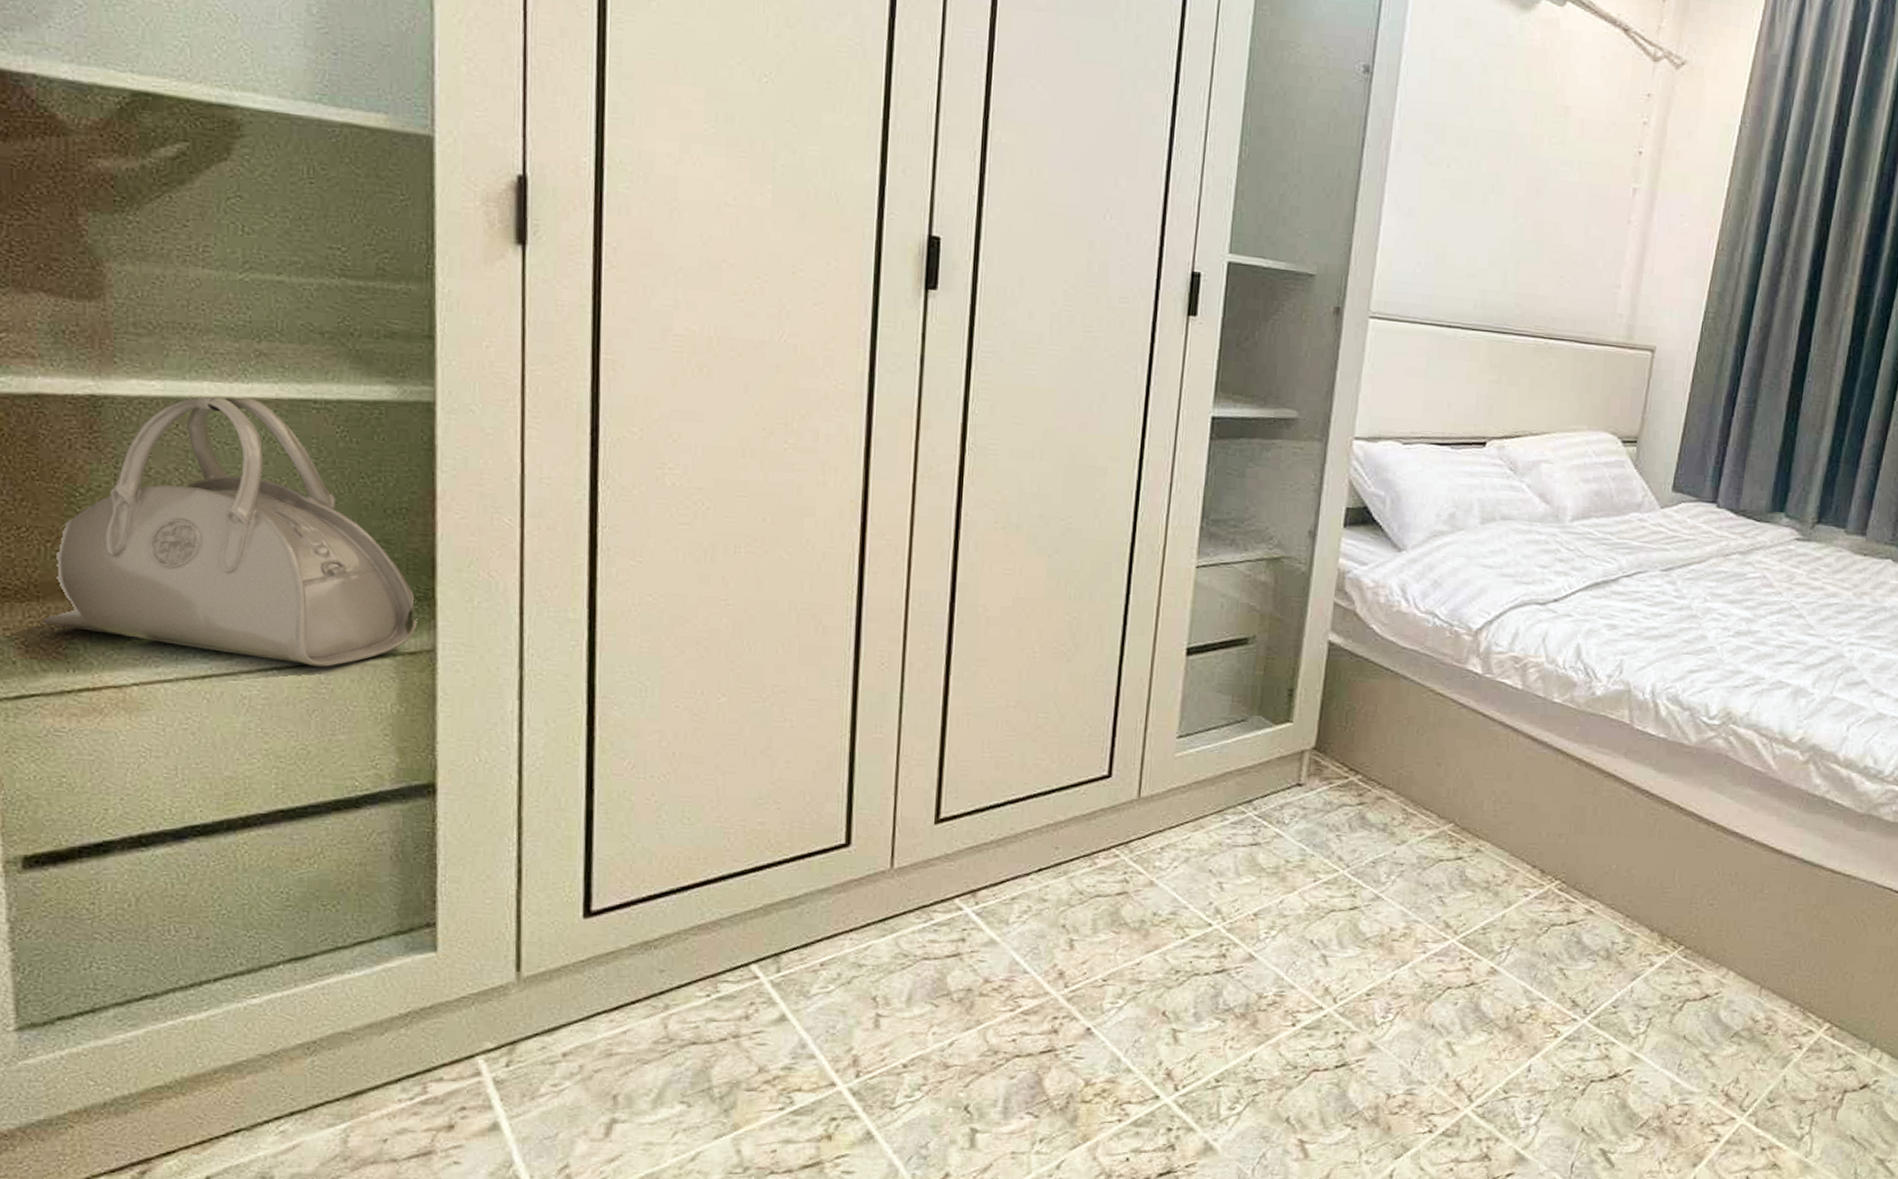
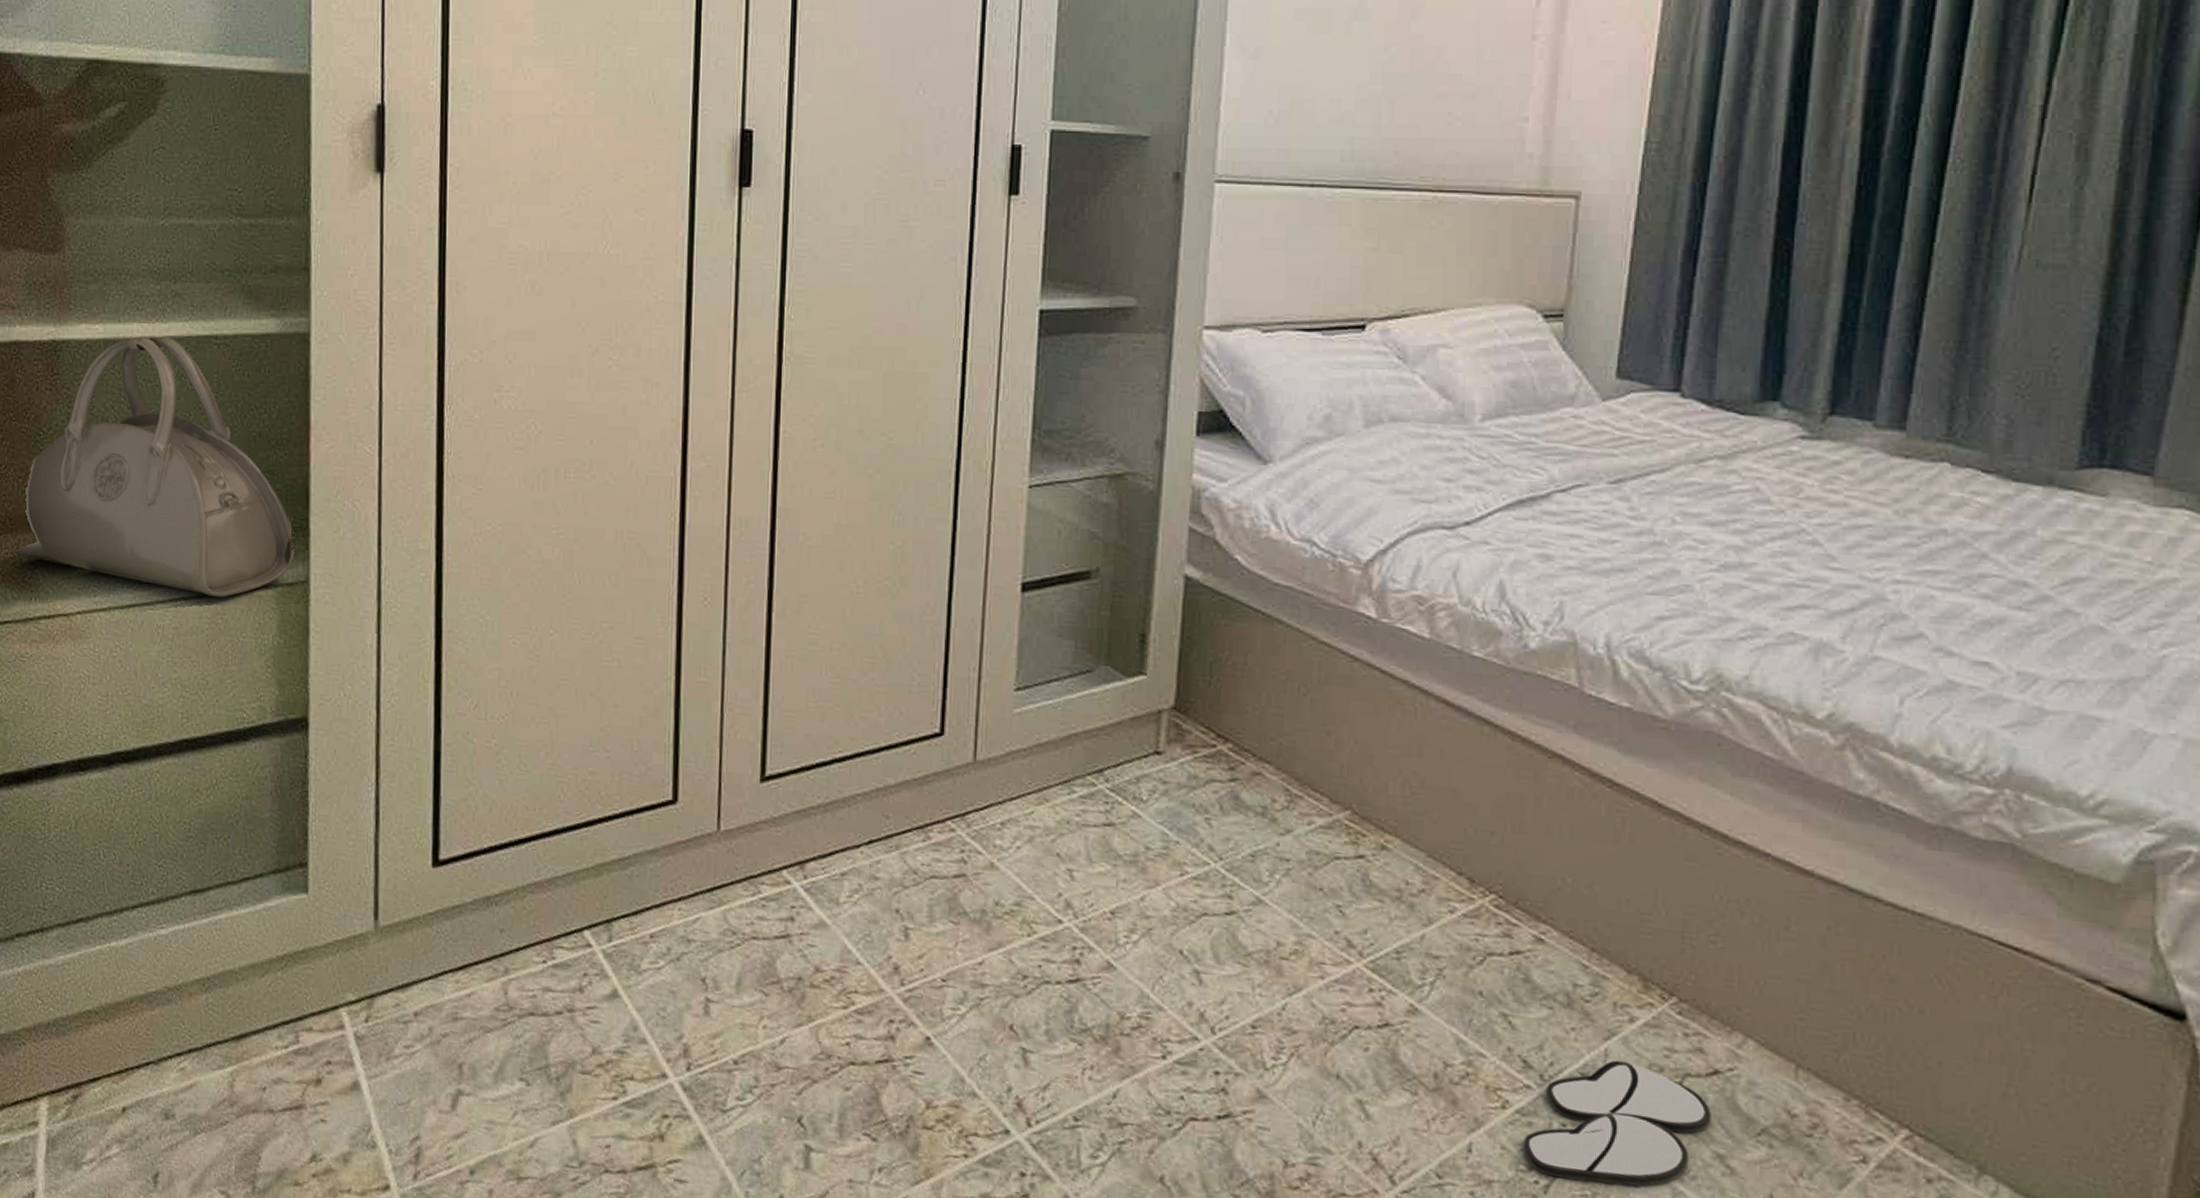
slippers: none [1568,994,1702,1083] -> present [1522,1060,1713,1186]

